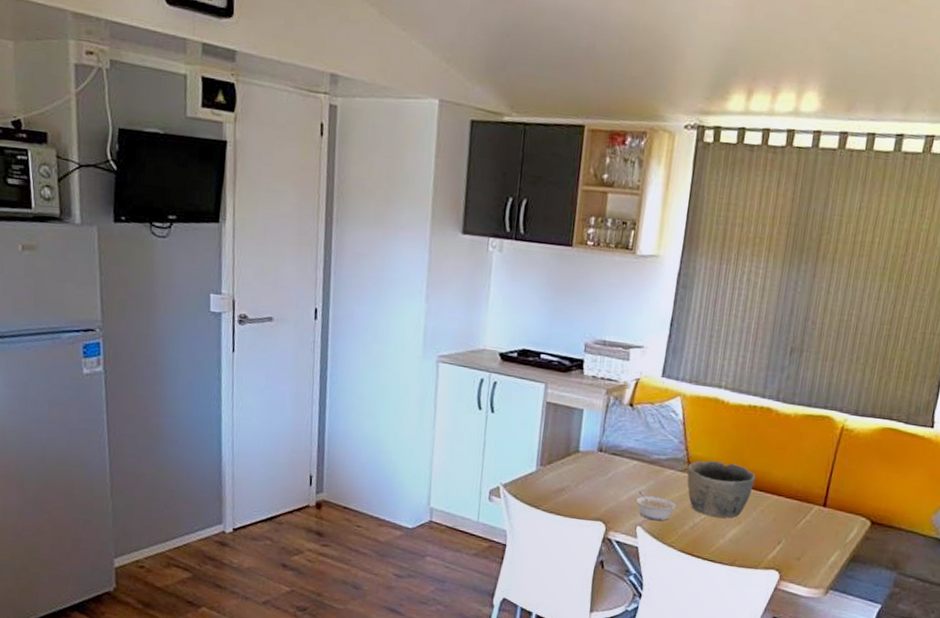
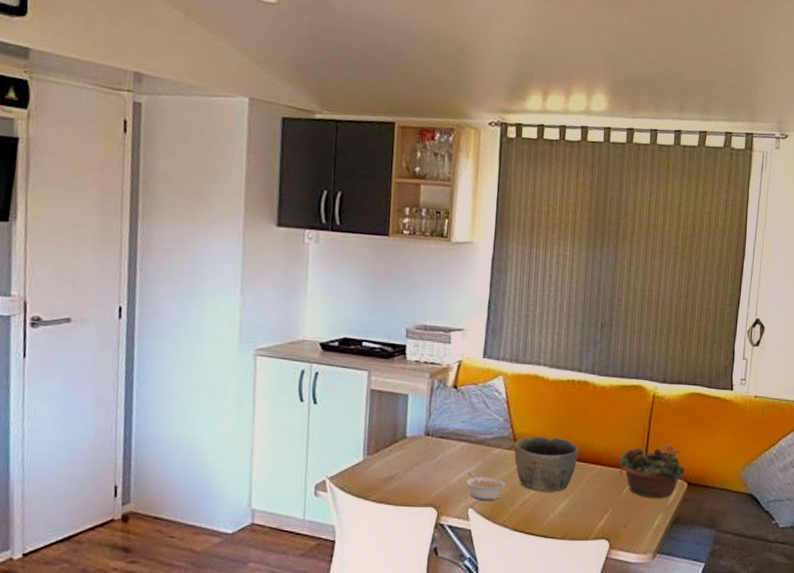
succulent planter: none [796,475,870,535] -> present [619,443,685,499]

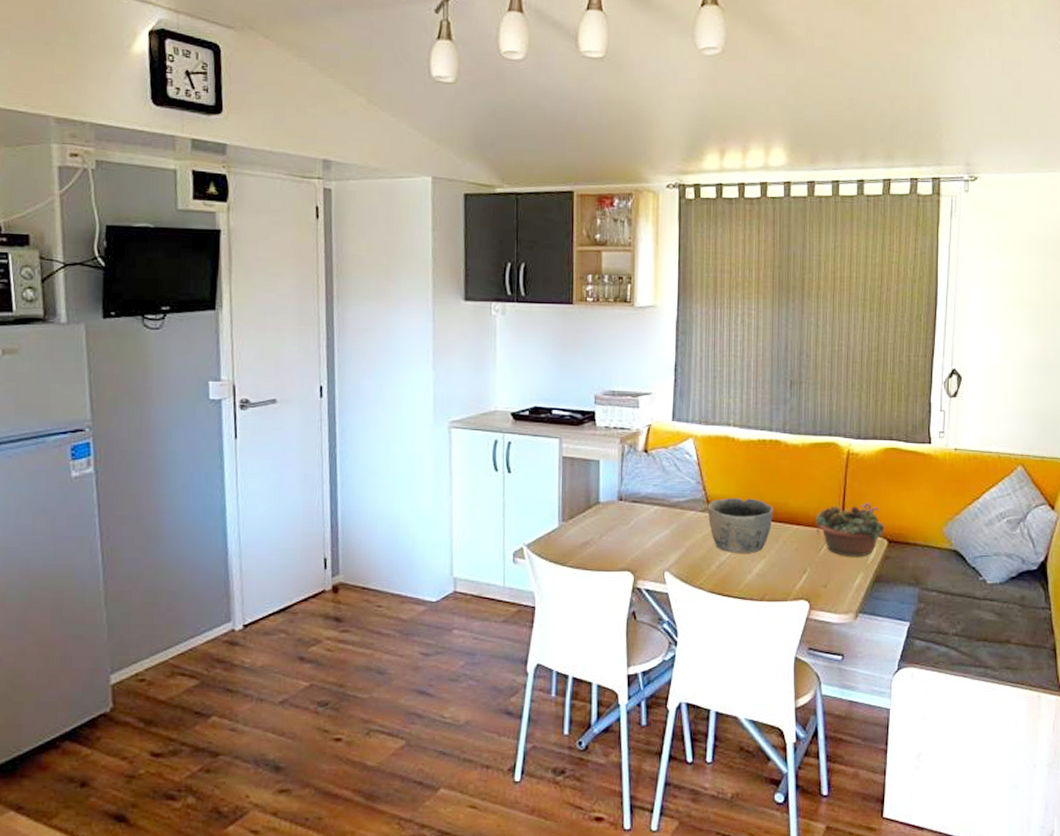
legume: present [466,472,506,501] -> none [661,536,701,564]

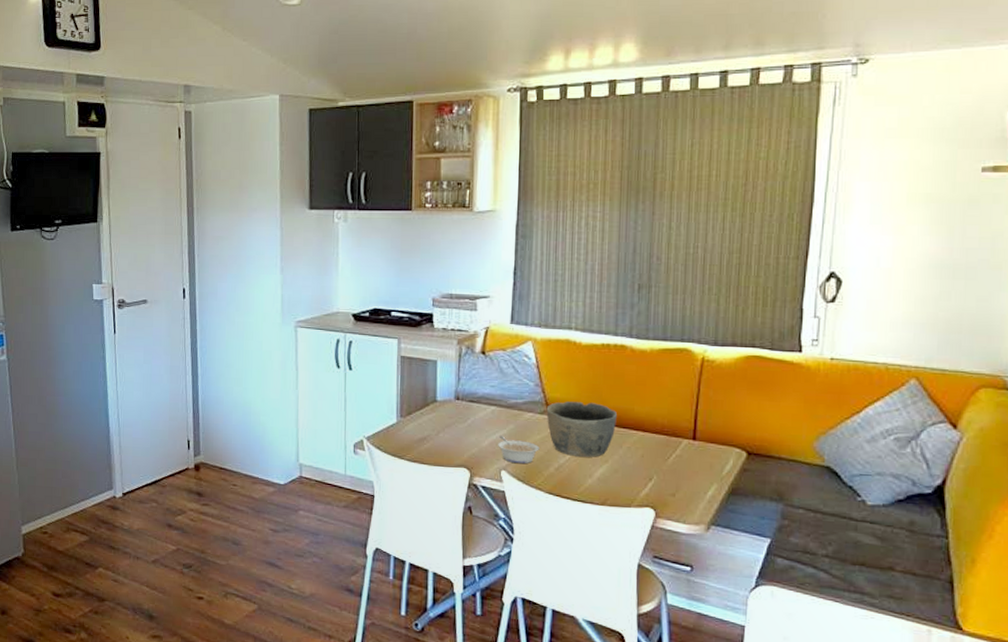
legume: none [661,536,701,564] -> present [498,436,540,464]
succulent planter: present [815,501,885,557] -> none [664,408,743,468]

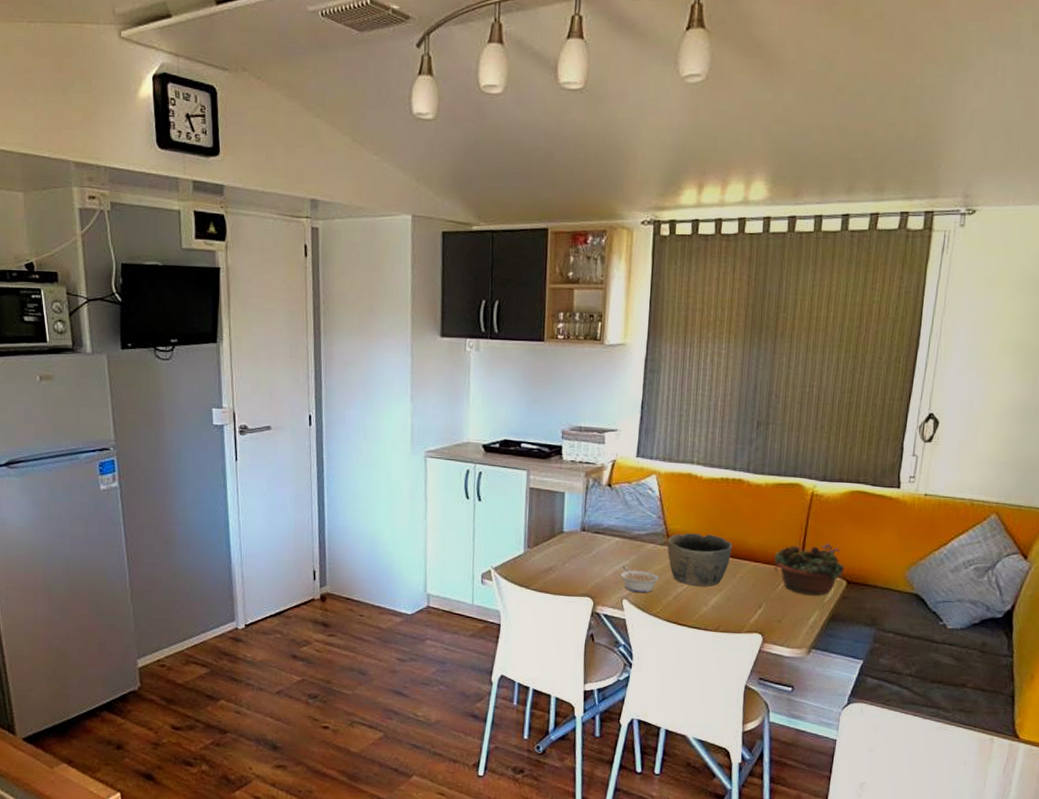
succulent planter: none [664,408,743,468] -> present [773,540,845,596]

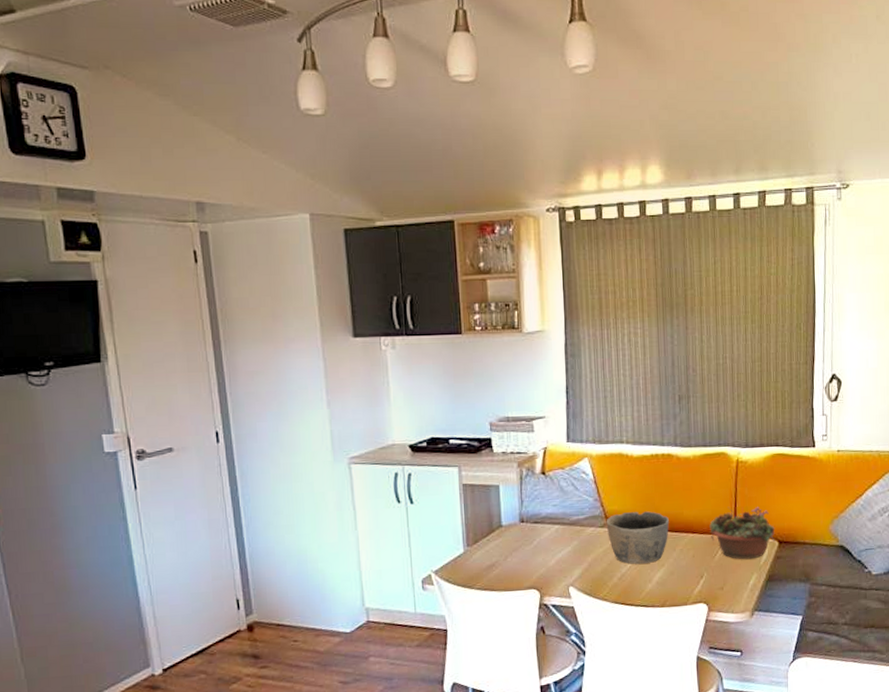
legume: present [621,566,660,593] -> none [564,553,603,579]

